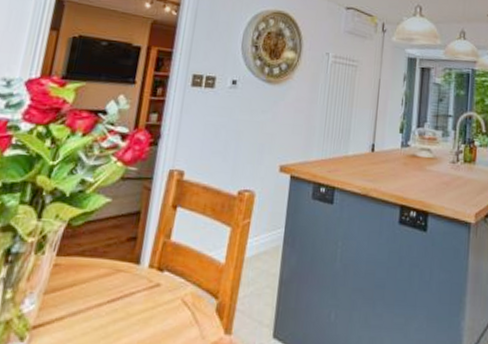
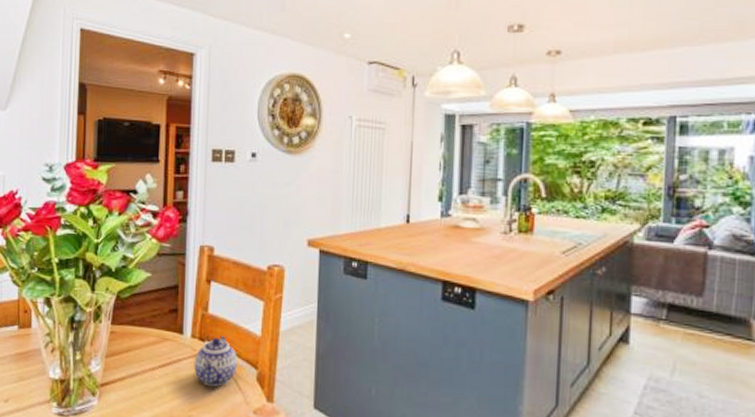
teapot: none [147,264,197,322] -> present [194,335,237,387]

